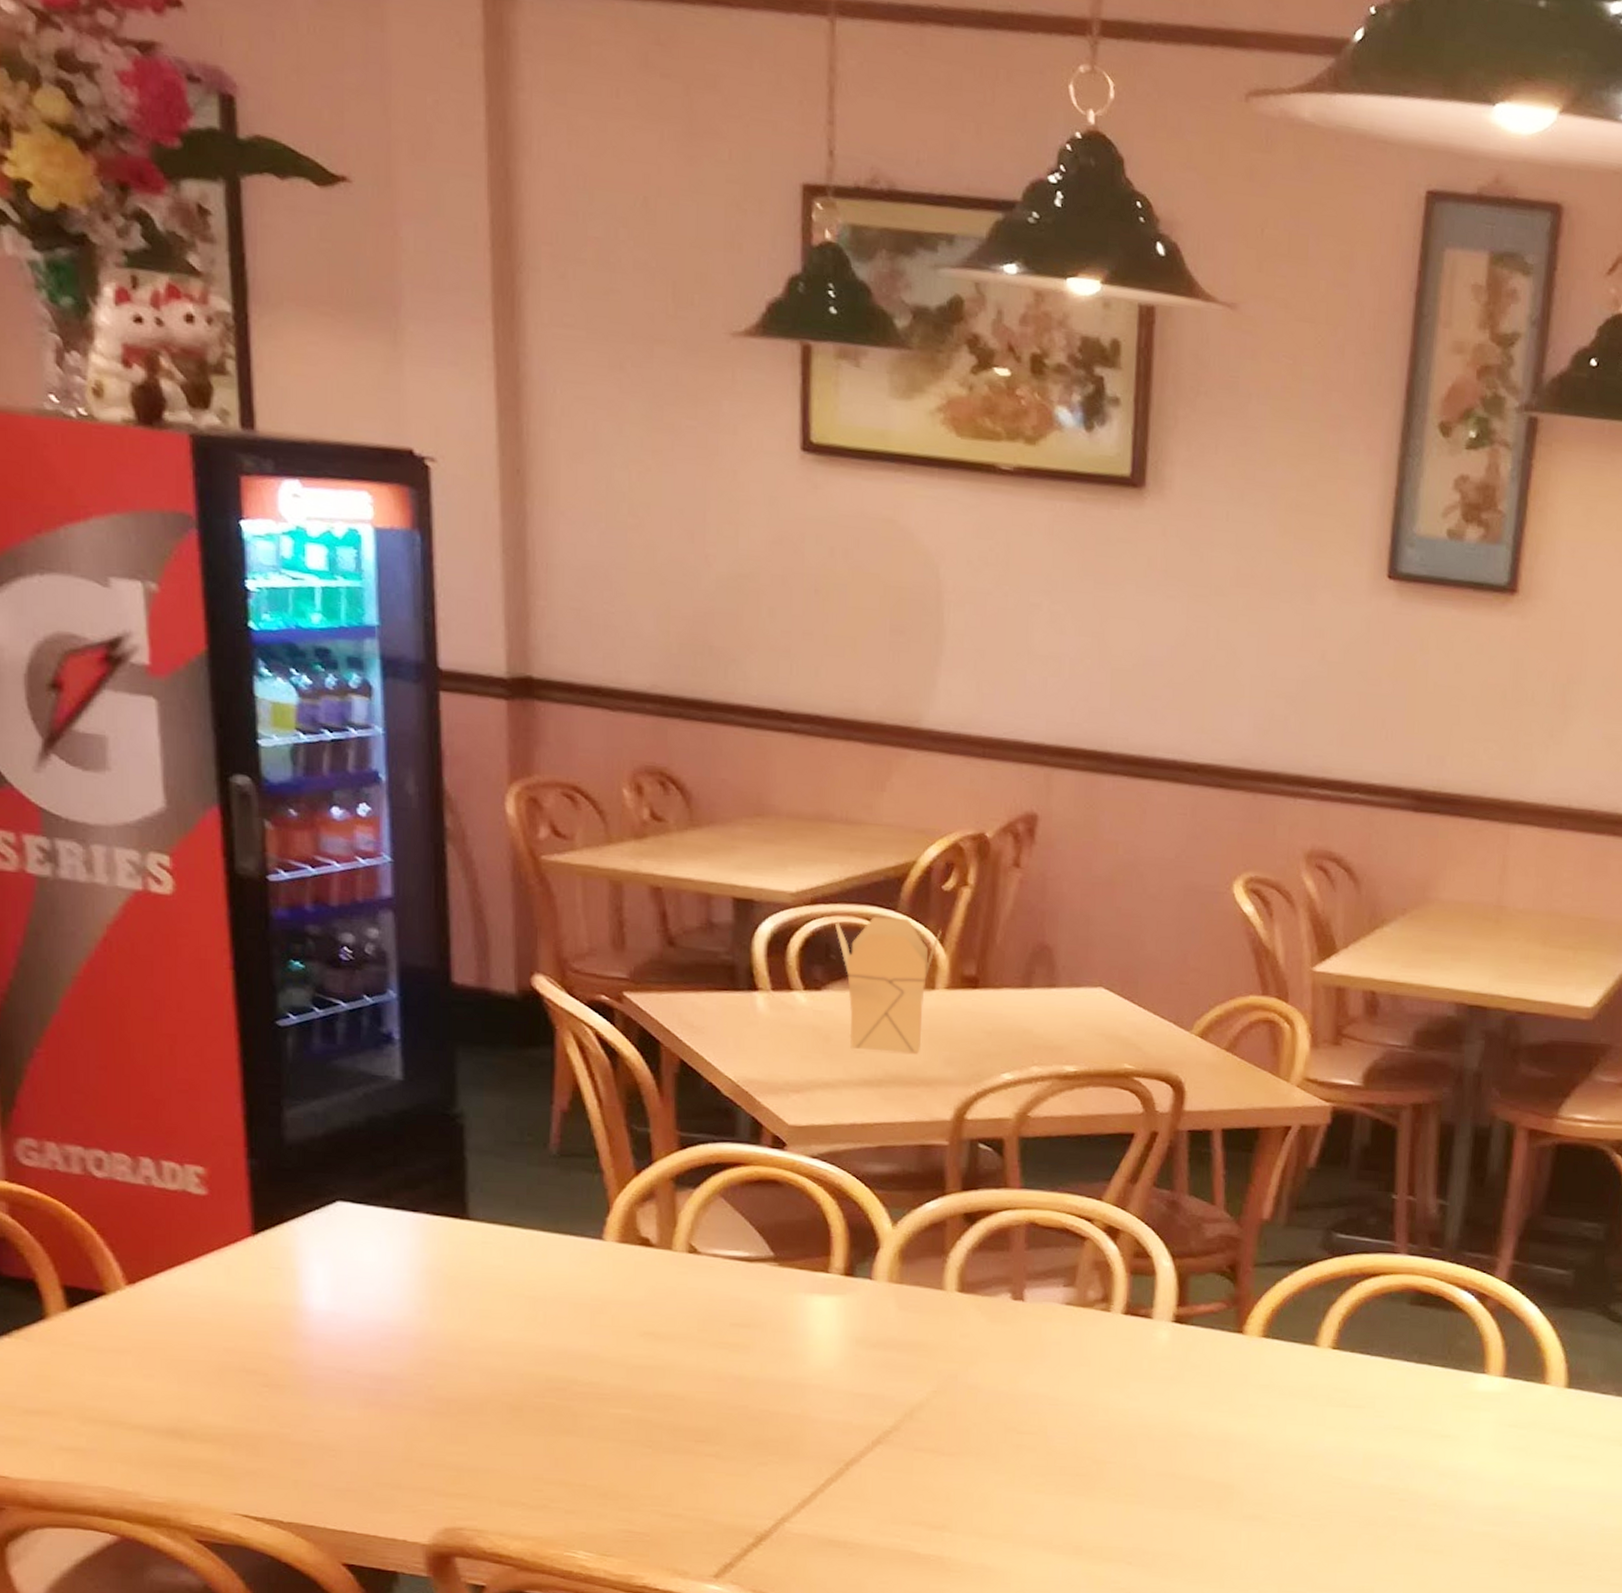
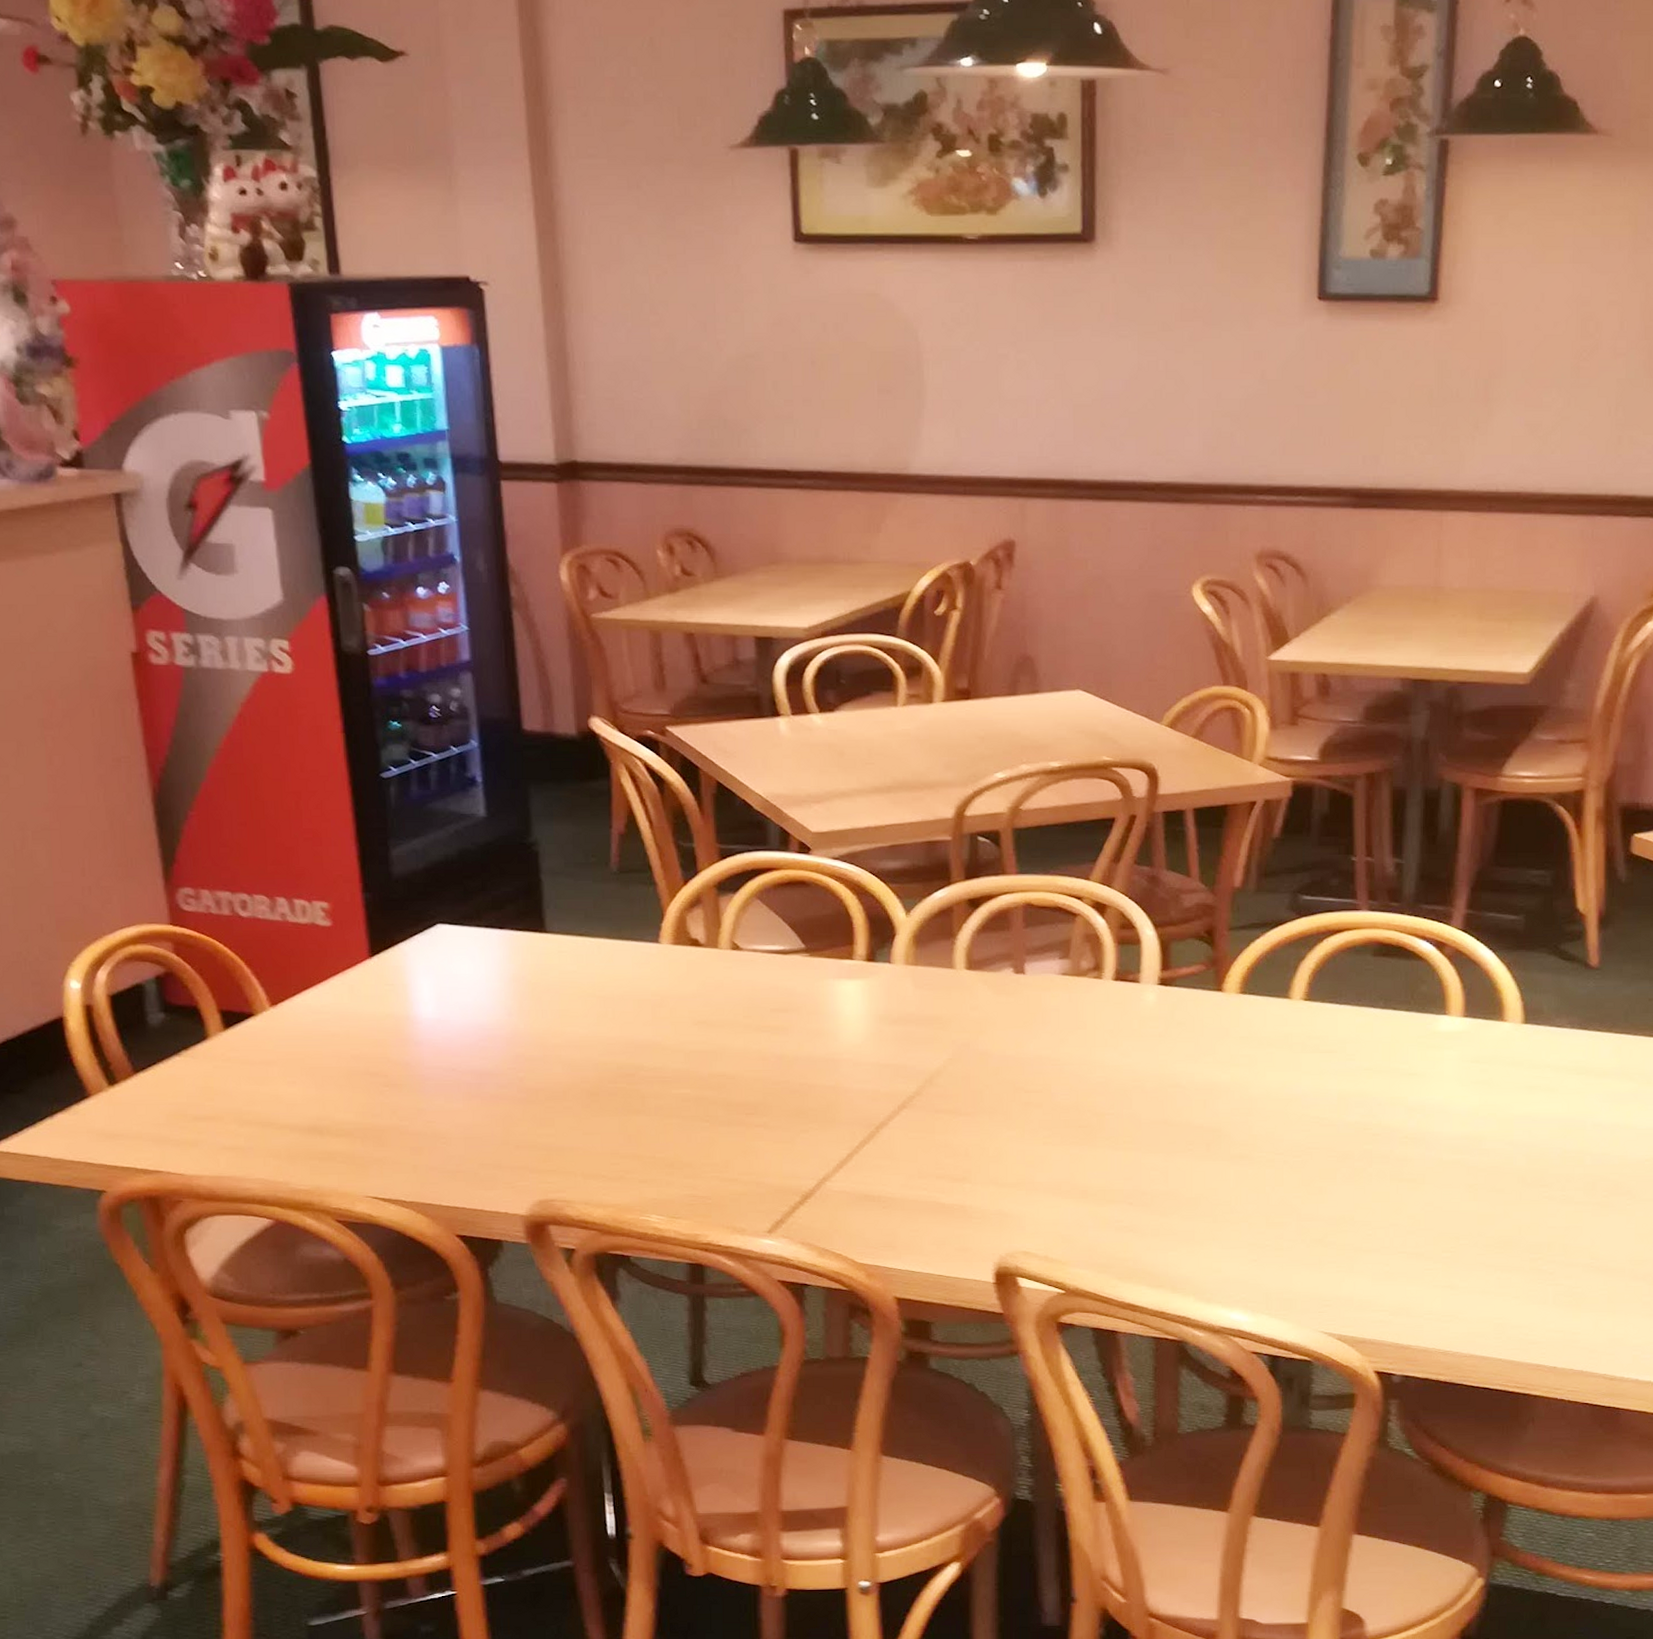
takeout container: present [835,916,942,1054] -> none [844,642,936,761]

